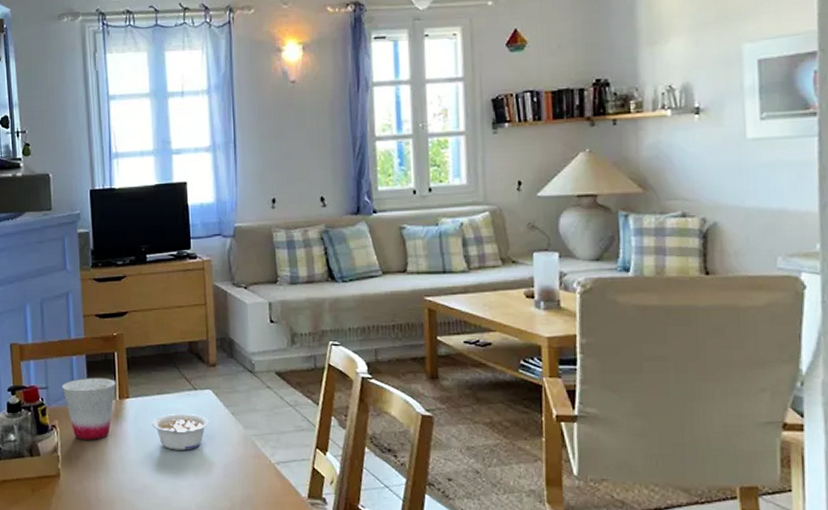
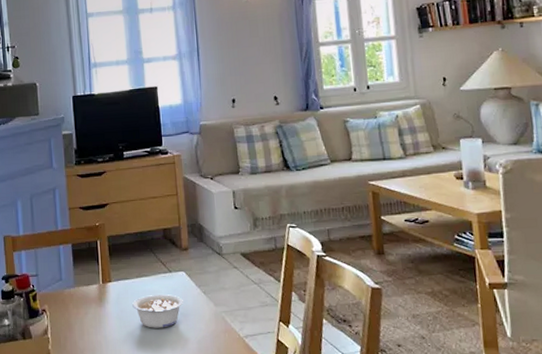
cup: present [62,378,116,440] -> none [50,264,99,322]

